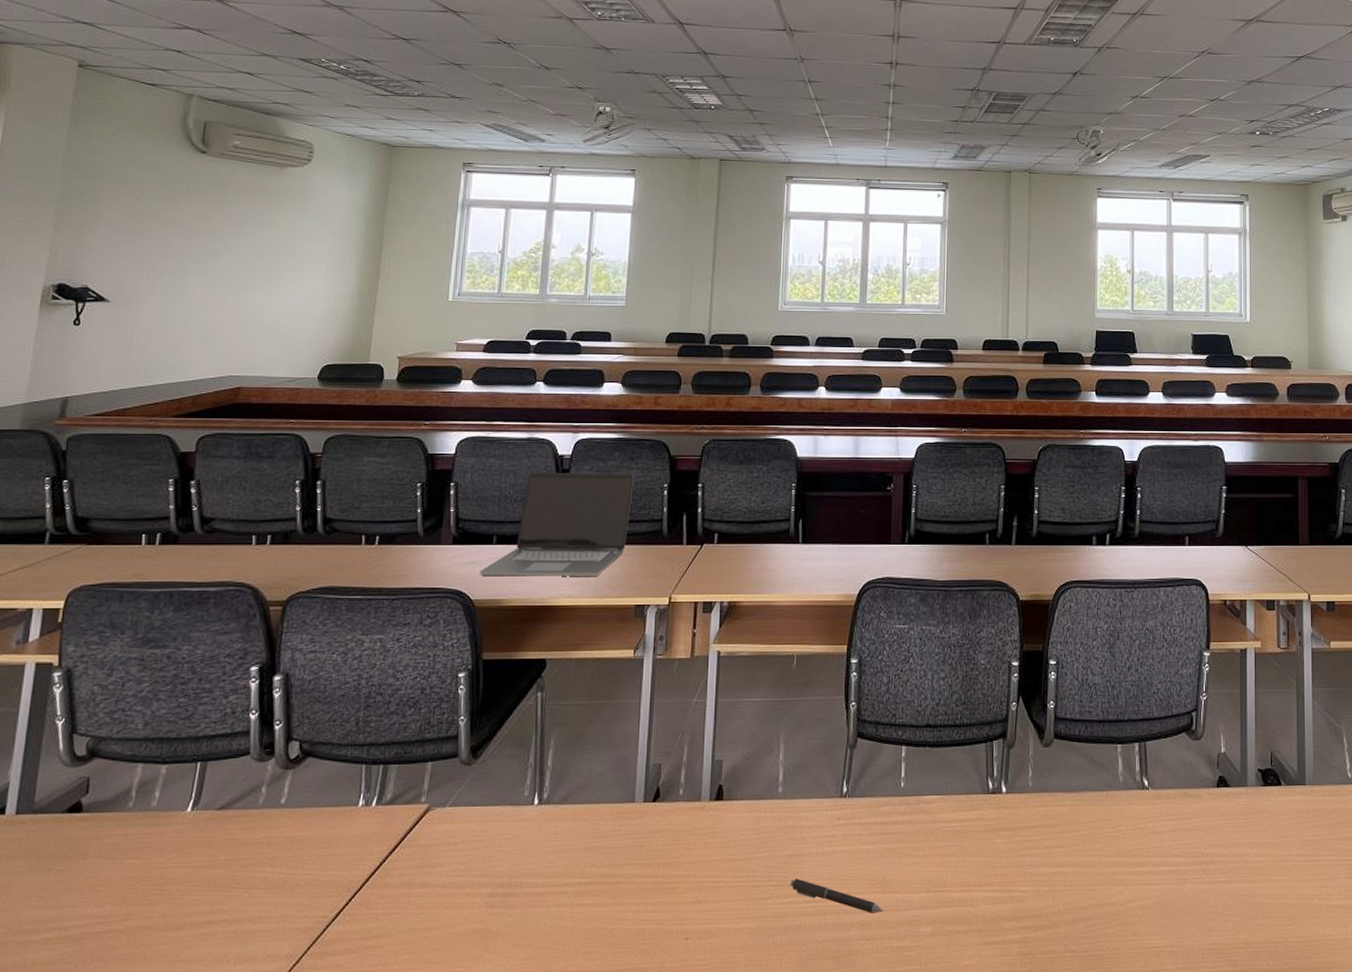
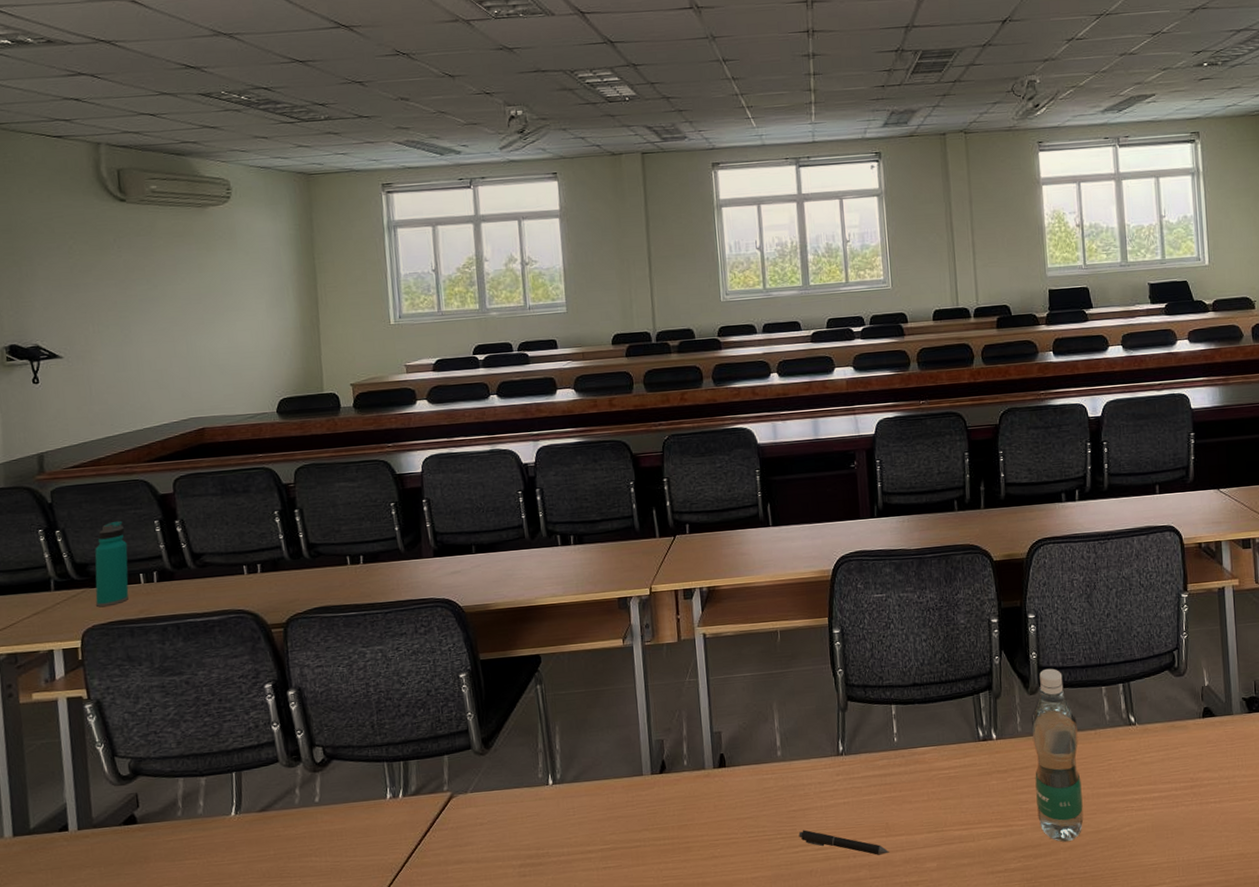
water bottle: none [89,475,136,567] -> present [94,520,129,608]
laptop: present [480,472,634,577] -> none [464,475,601,584]
bottle: none [1041,720,1089,914] -> present [1031,668,1084,842]

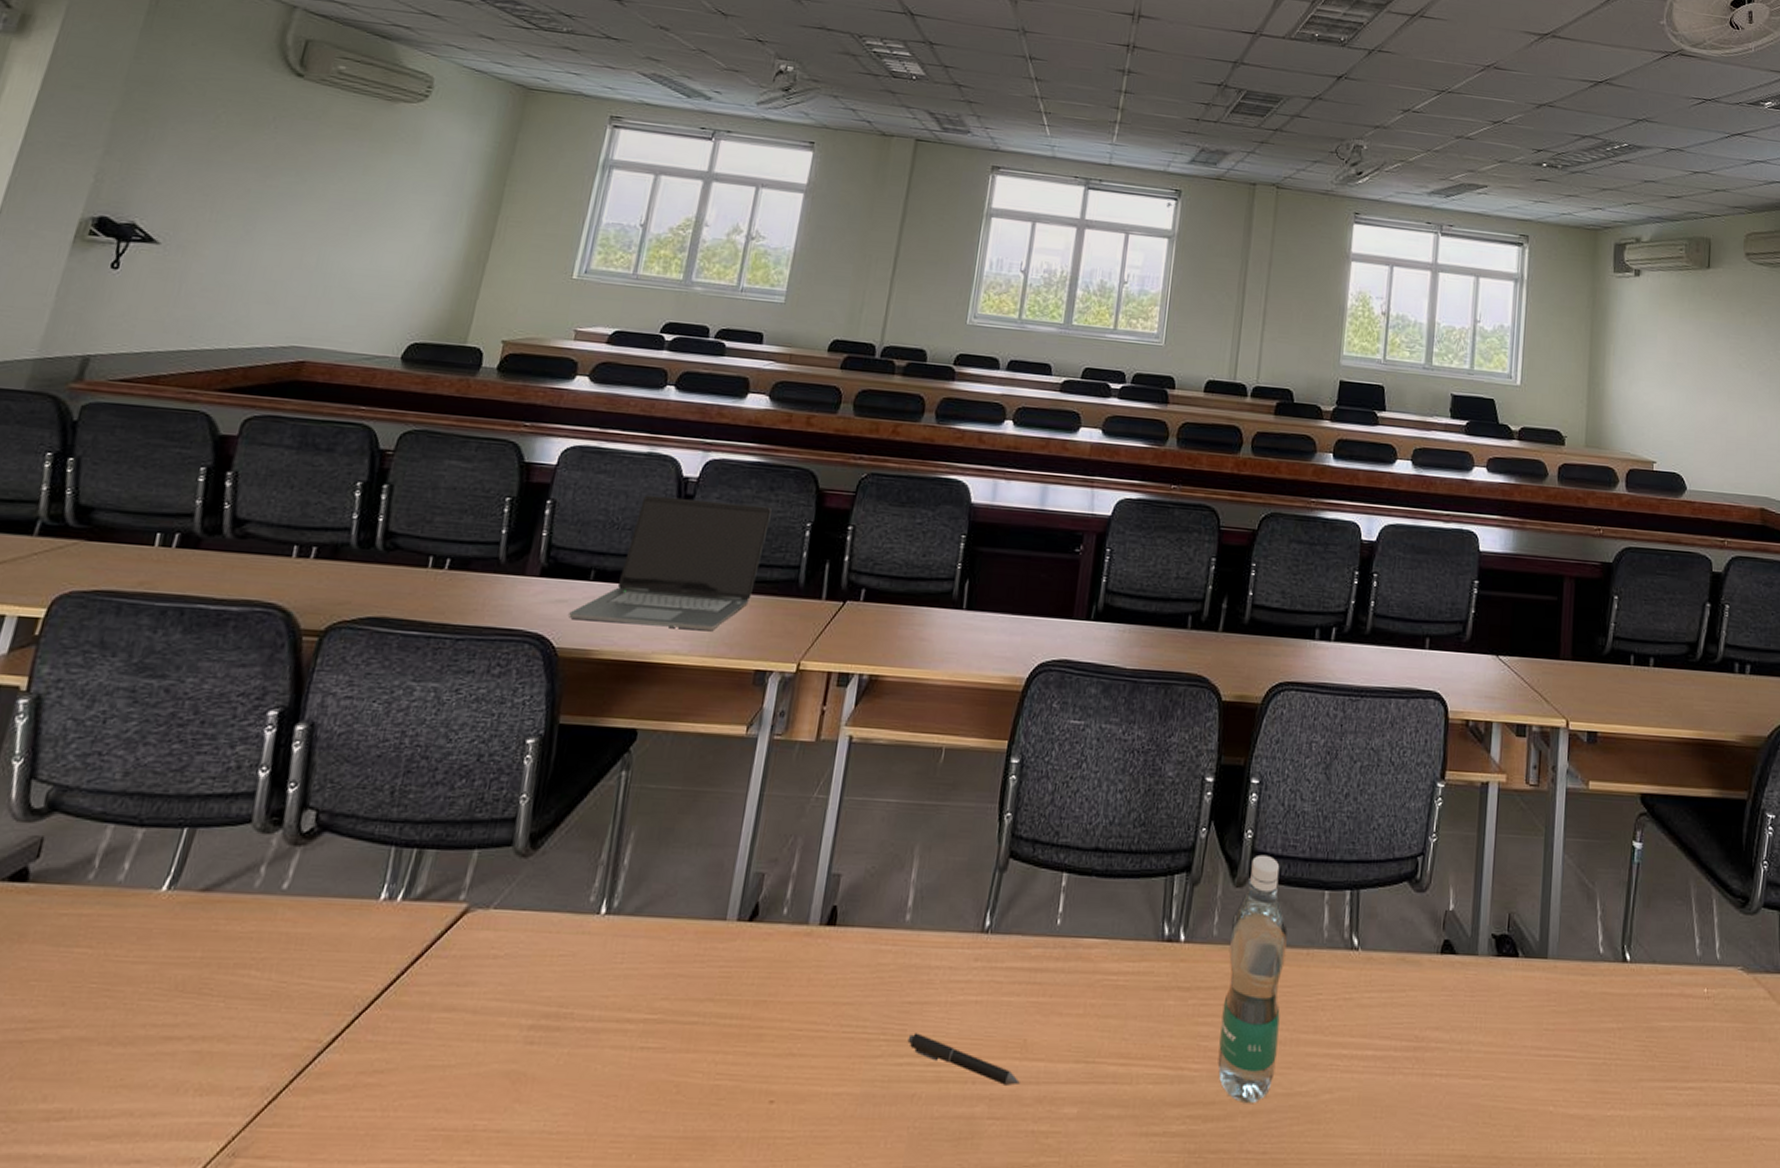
water bottle: present [94,520,129,608] -> none [85,458,160,570]
laptop: none [464,475,601,584] -> present [568,495,772,630]

